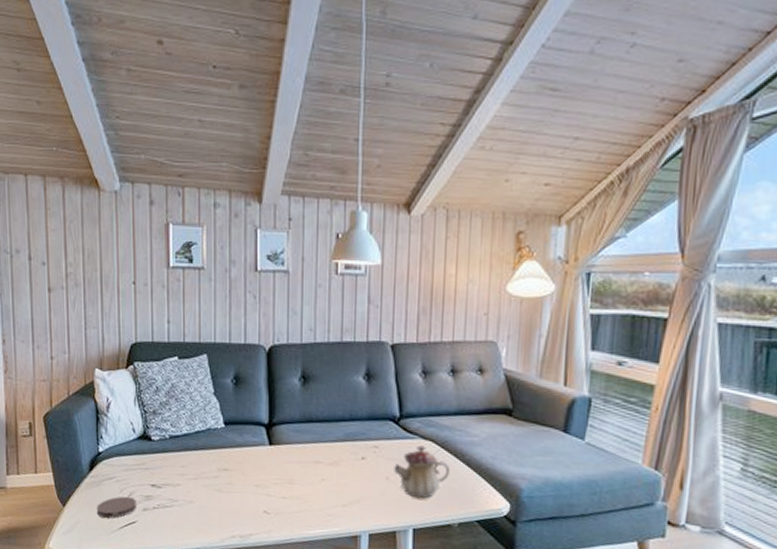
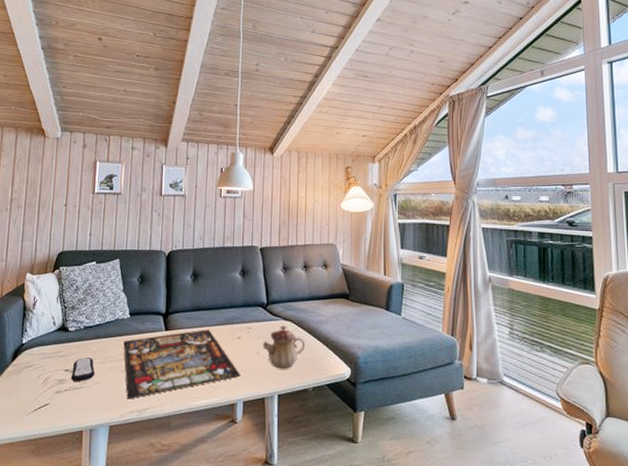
coaster: present [96,496,136,518] -> none [14,381,51,402]
remote control: none [158,472,187,500] -> present [70,357,95,382]
stained glass panel: none [218,445,366,523] -> present [123,329,241,399]

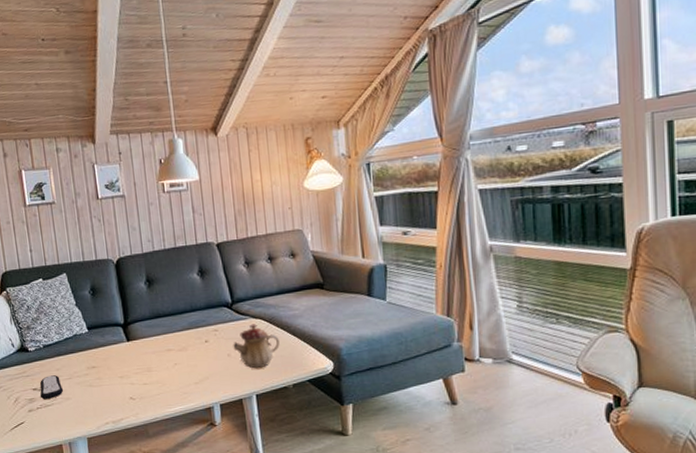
stained glass panel: present [123,329,241,399] -> none [86,336,214,412]

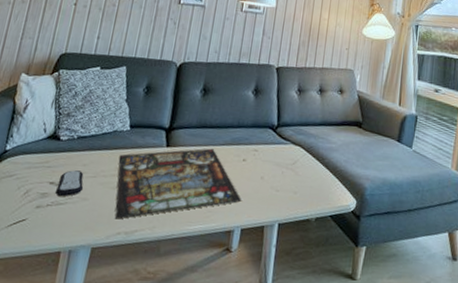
stained glass panel: none [86,336,214,412] -> present [115,148,242,219]
teapot: present [233,324,280,369] -> none [268,150,313,196]

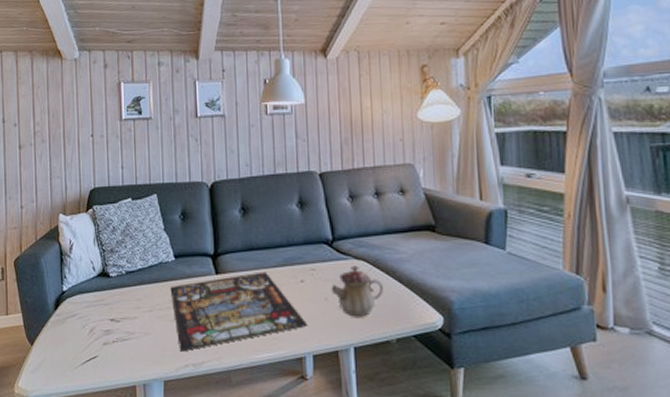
remote control: present [55,170,84,197] -> none [117,306,143,333]
teapot: none [268,150,313,196] -> present [331,265,383,317]

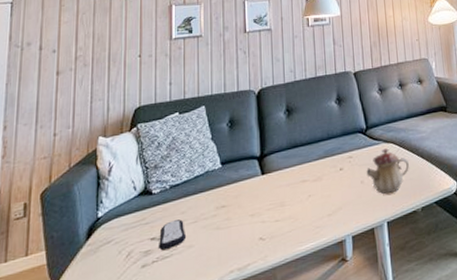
remote control: none [117,306,143,333] -> present [158,219,187,251]
stained glass panel: present [170,272,308,352] -> none [216,165,347,258]

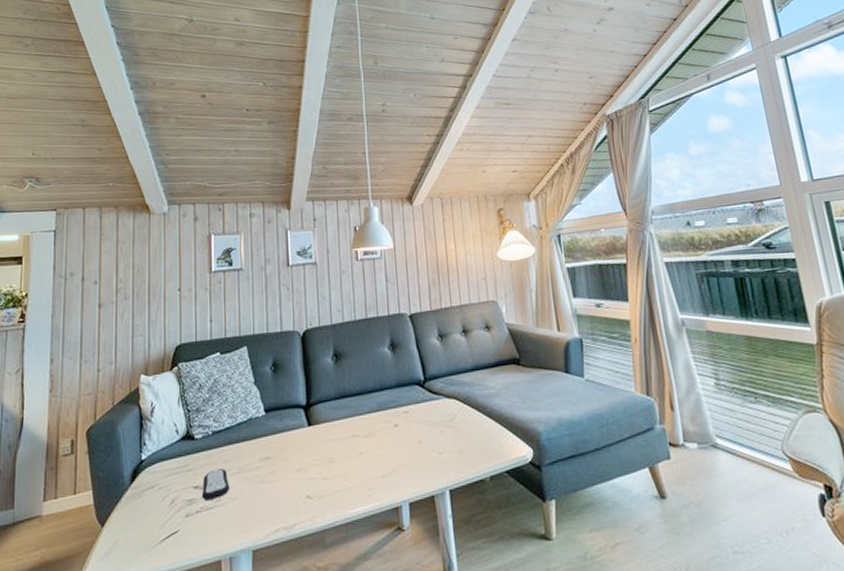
teapot: present [366,148,409,194] -> none [425,404,475,458]

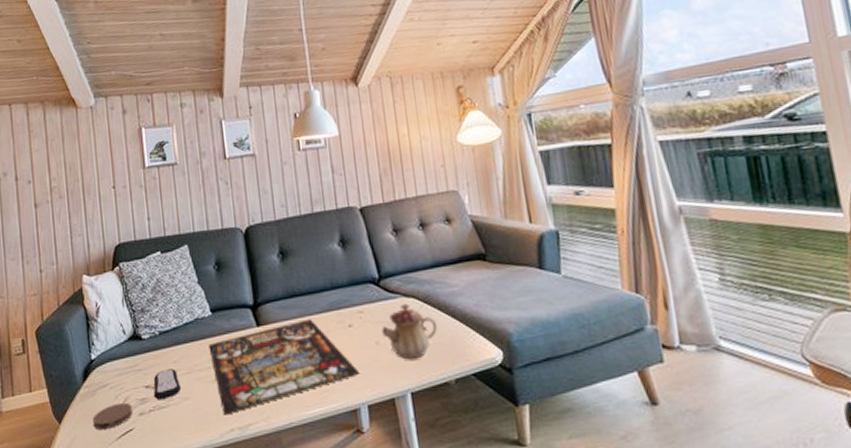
coaster: none [137,503,179,532] -> present [92,402,133,429]
stained glass panel: none [260,419,403,515] -> present [209,319,360,415]
teapot: none [425,404,475,458] -> present [381,303,437,360]

